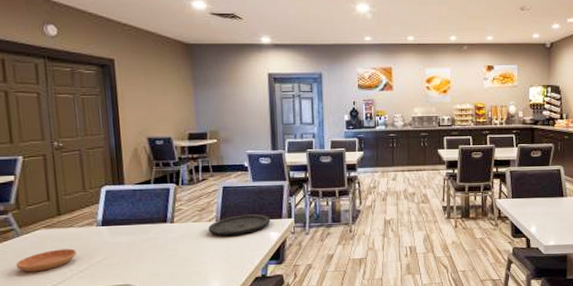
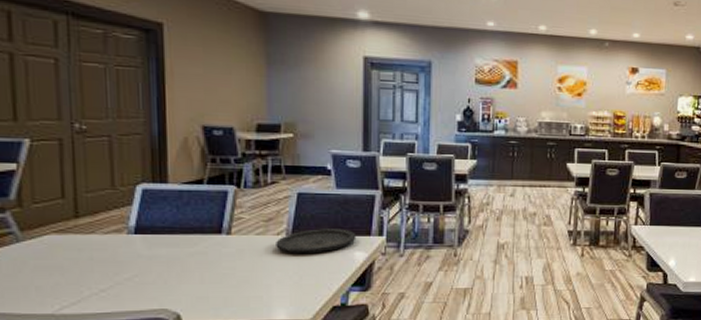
saucer: present [16,248,76,272] -> none [13,261,98,289]

